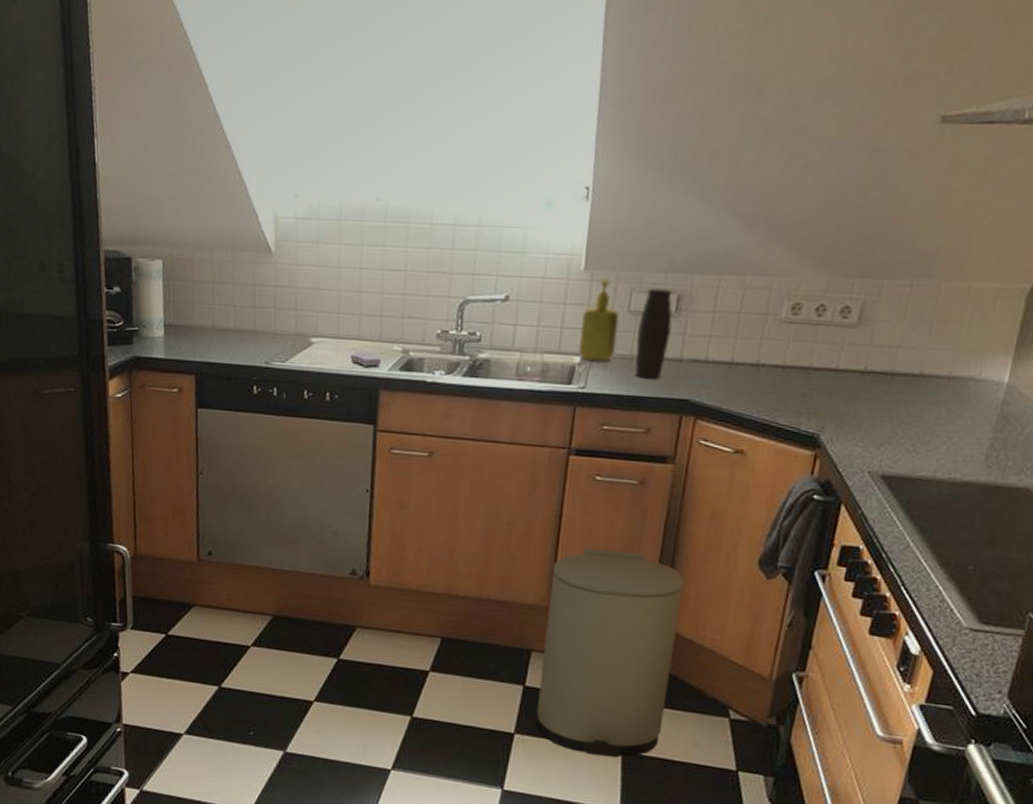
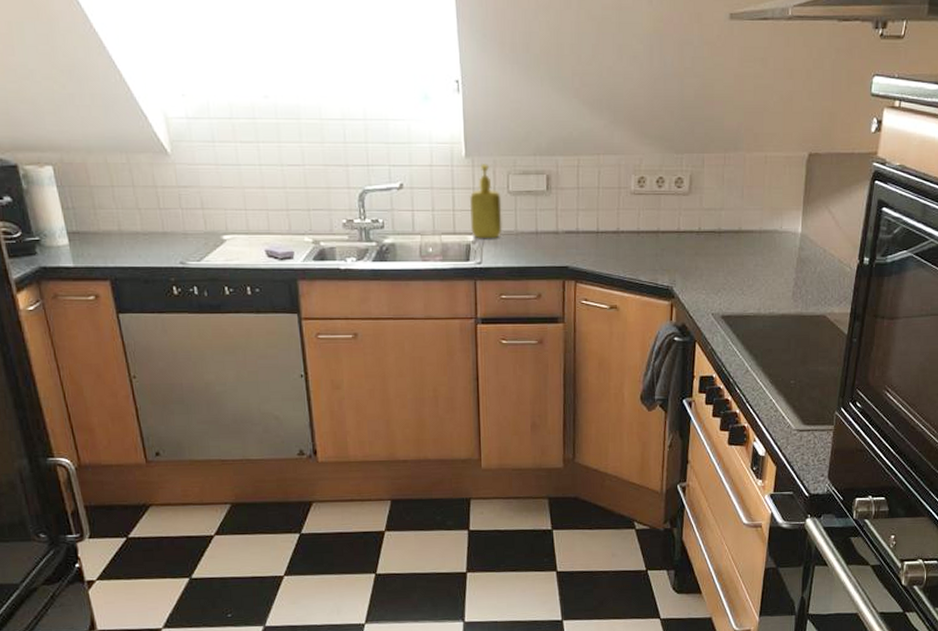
pedal bin: present [536,548,685,758] -> none [477,402,586,579]
vase: present [634,288,672,379] -> none [517,171,546,251]

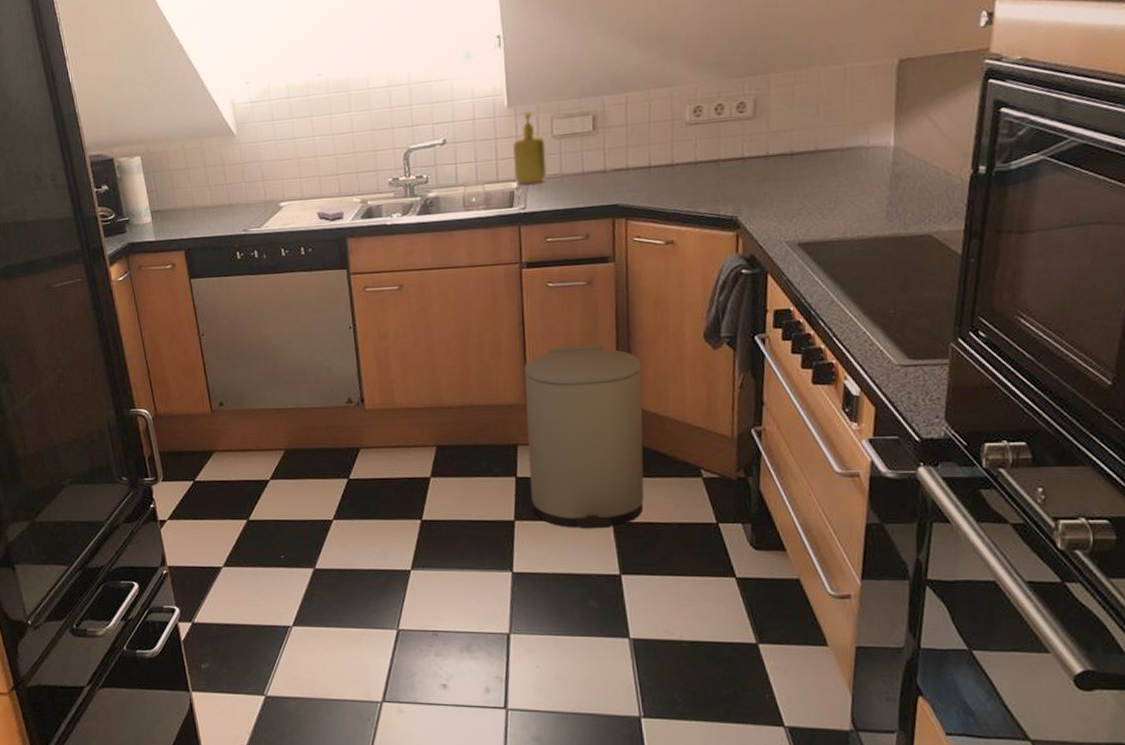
pedal bin: none [477,402,586,579] -> present [524,344,645,529]

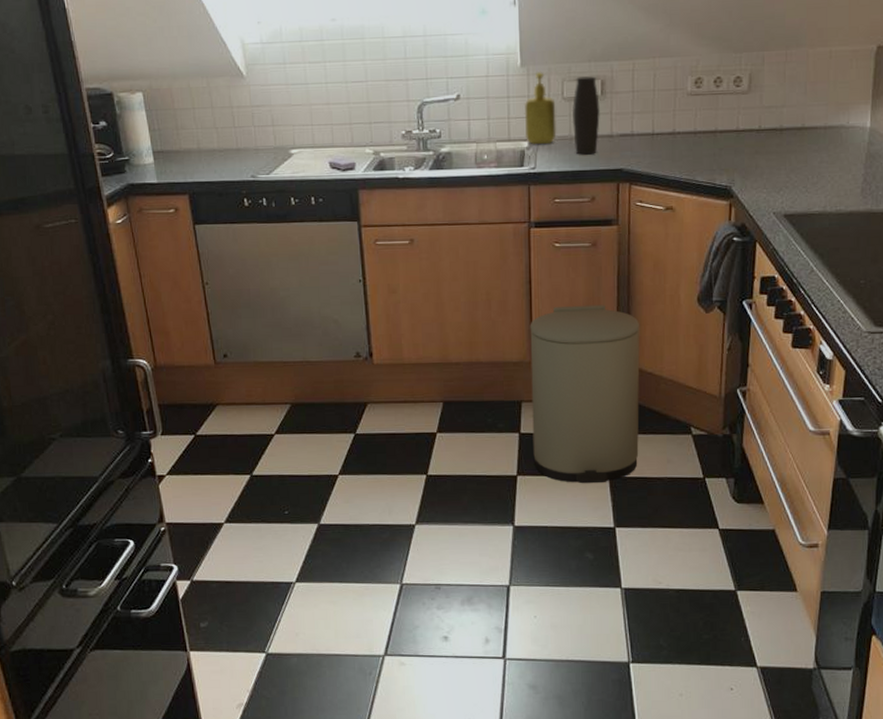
vase: none [562,112,592,192] -> present [571,76,600,155]

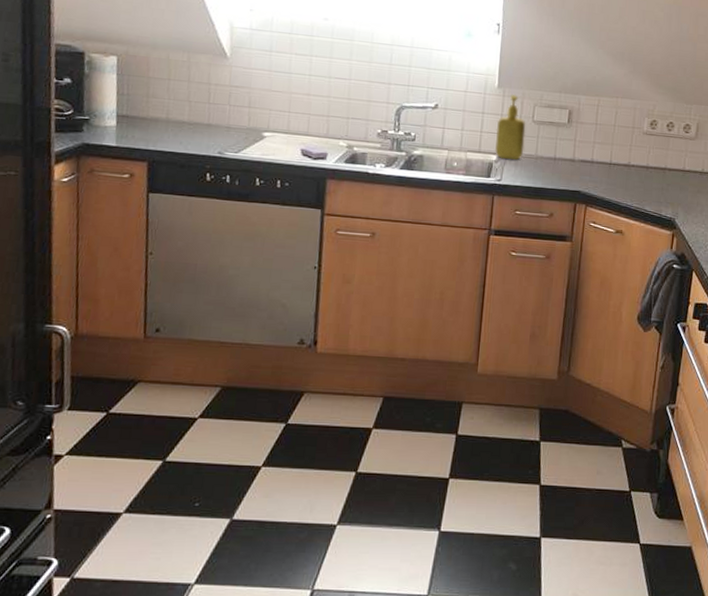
pedal bin: present [530,304,640,484] -> none [468,312,584,491]
vase: present [571,76,600,155] -> none [539,104,566,175]

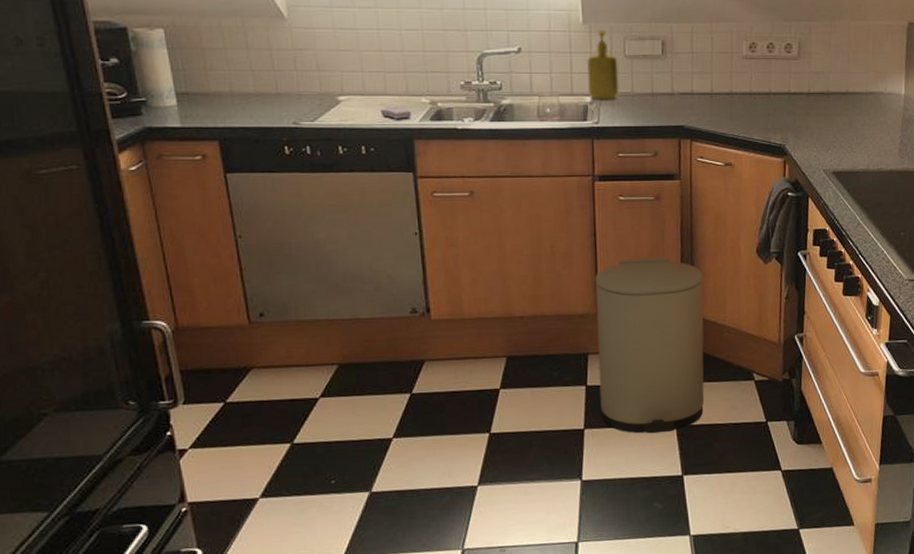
pedal bin: none [468,312,584,491] -> present [595,256,705,434]

